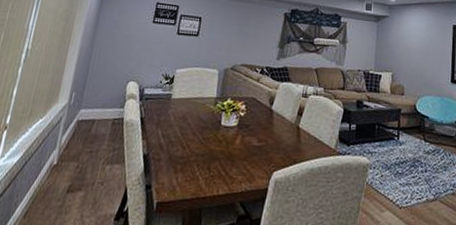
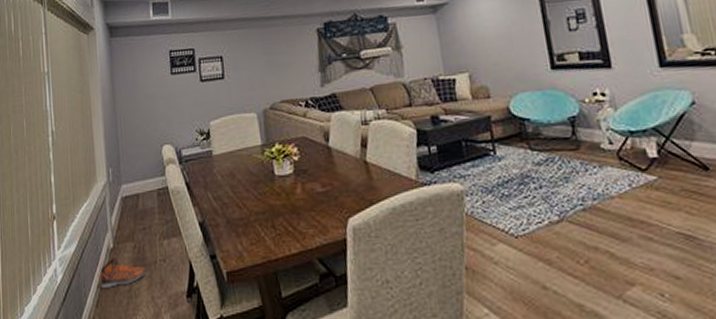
sneaker: none [33,173,83,202] -> present [99,257,147,289]

